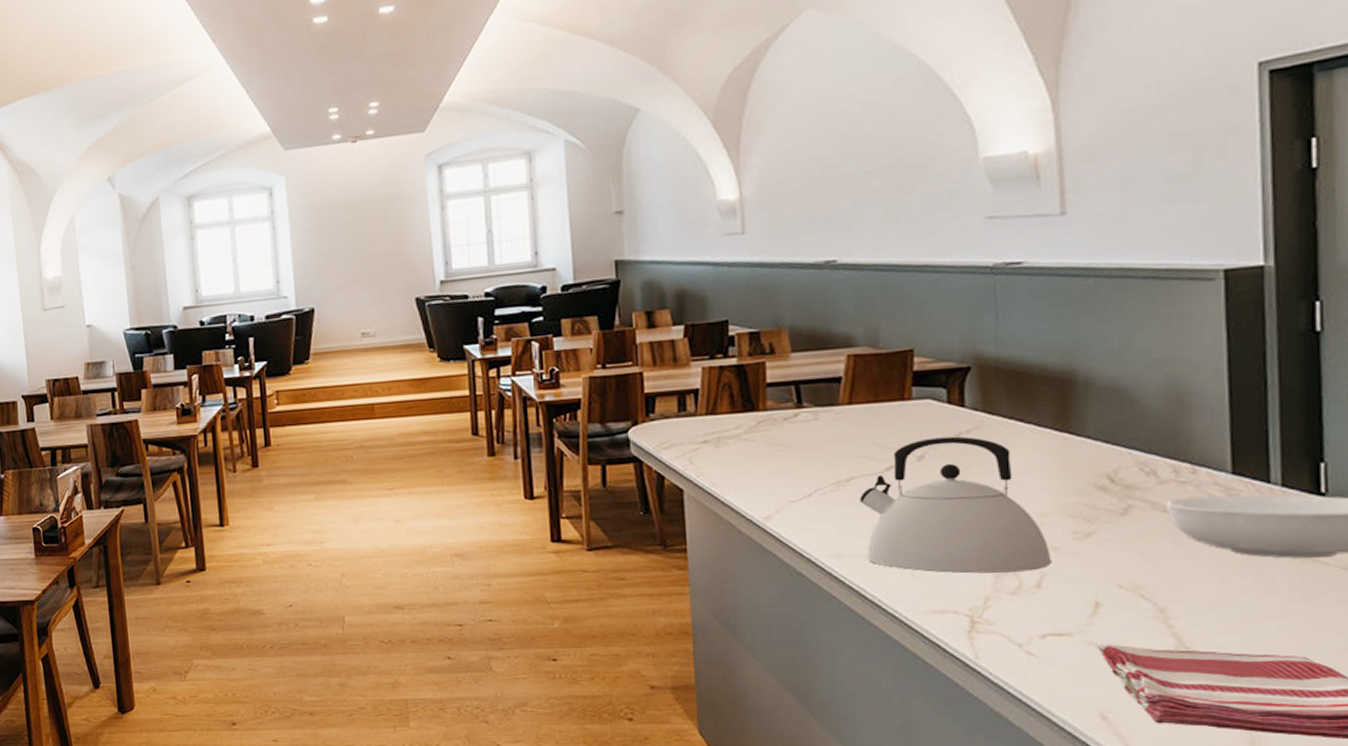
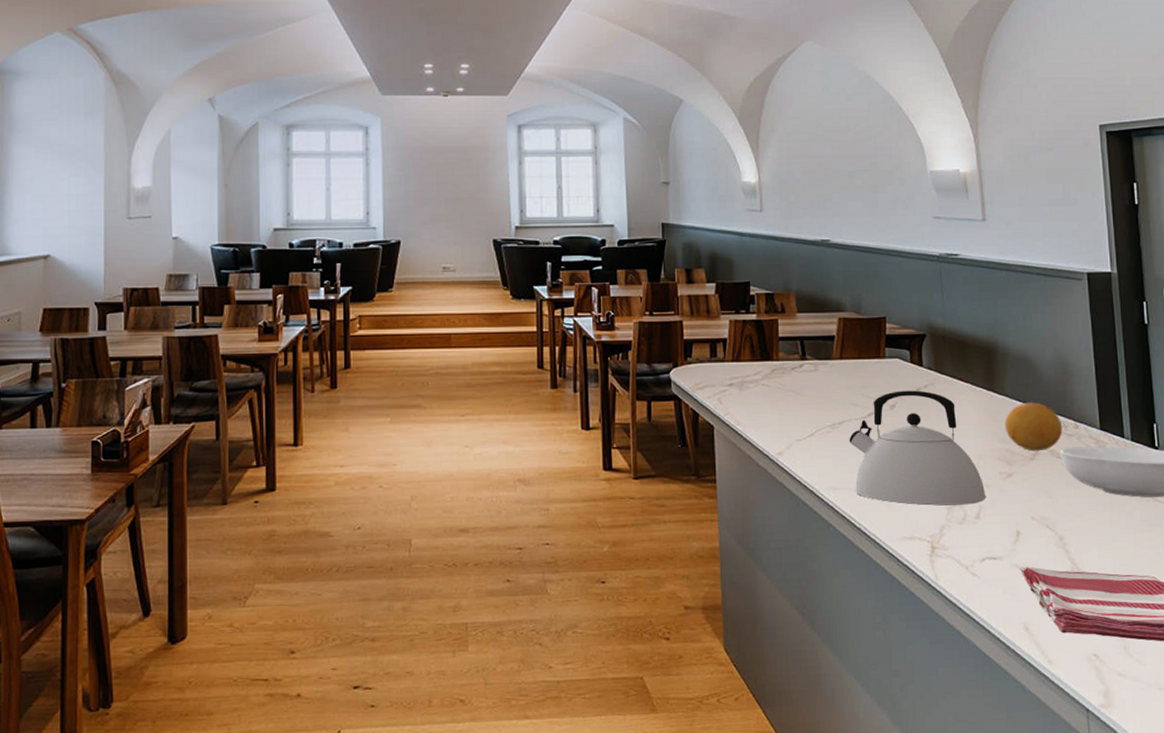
fruit: none [1083,443,1173,505] -> present [1004,402,1063,452]

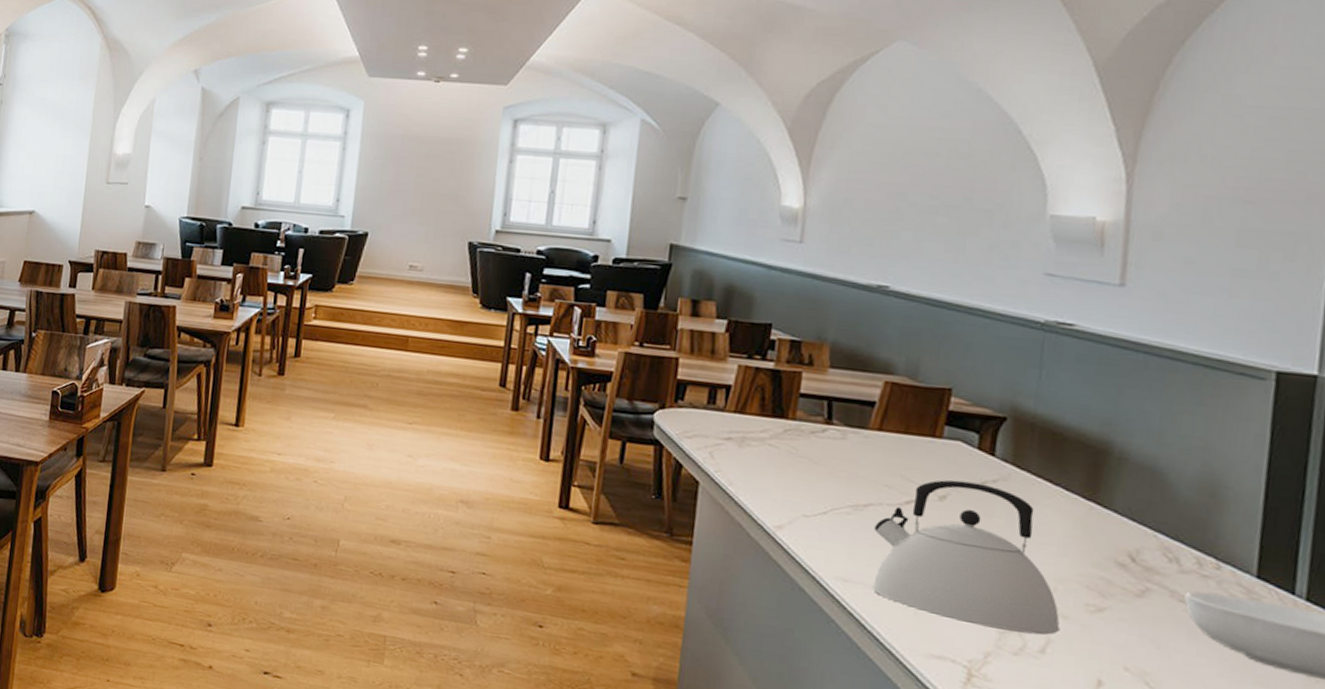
fruit: present [1004,402,1063,452] -> none [1104,524,1196,589]

